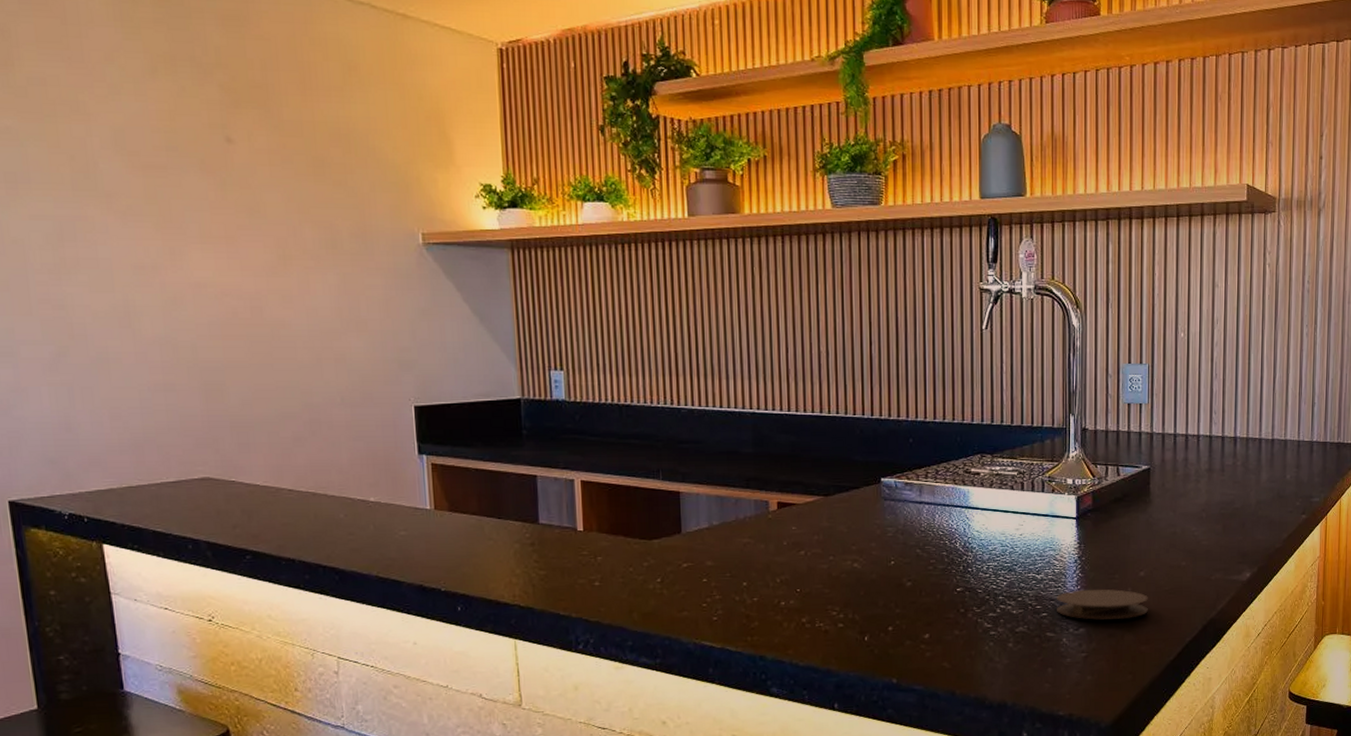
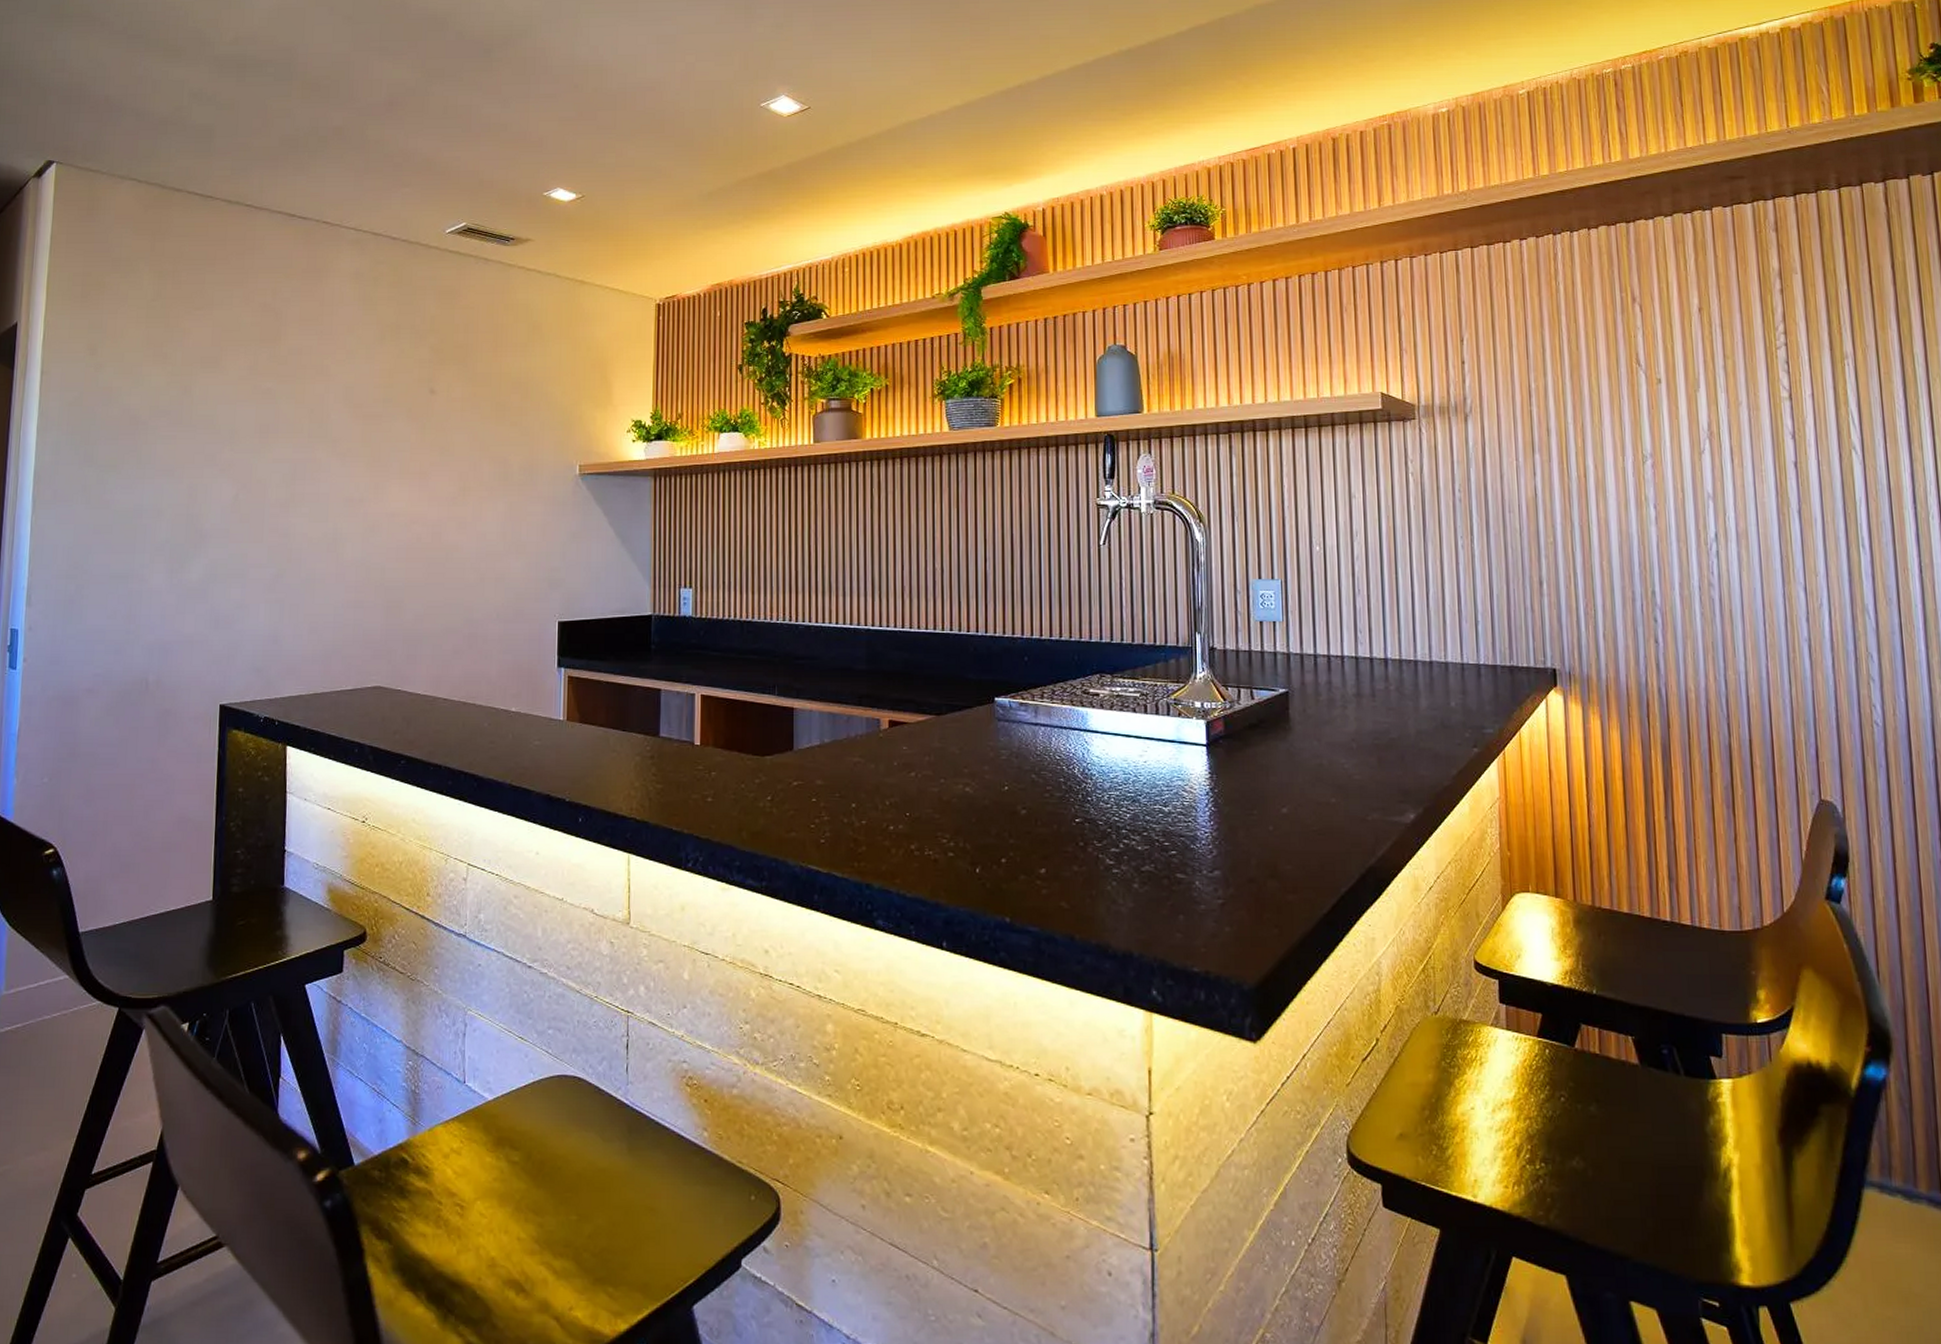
coaster: present [1057,589,1148,620] -> none [1187,826,1294,862]

